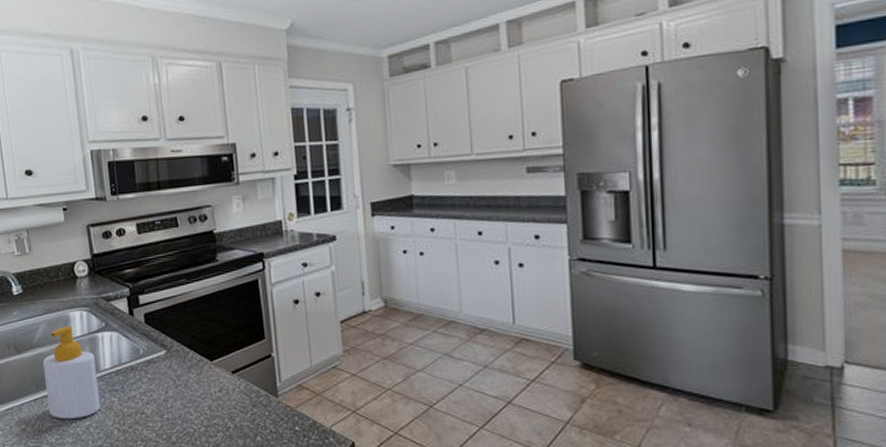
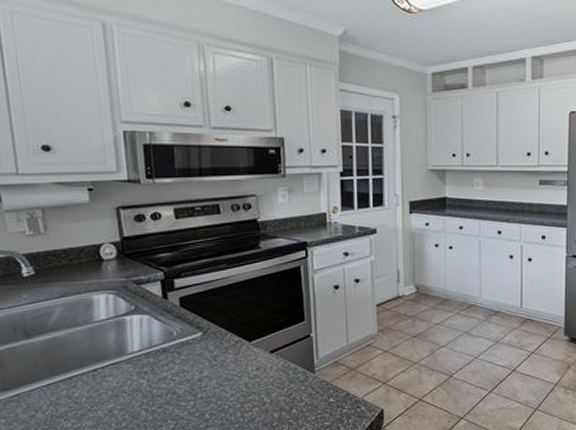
soap bottle: present [43,326,101,420] -> none [58,309,127,404]

